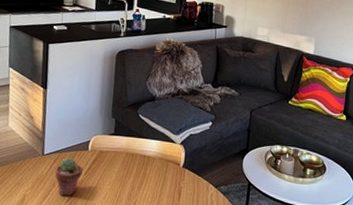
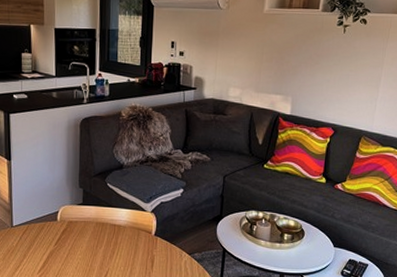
potted succulent: present [54,157,84,196] -> none [25,228,54,266]

